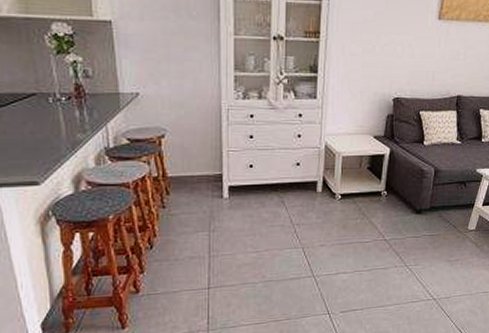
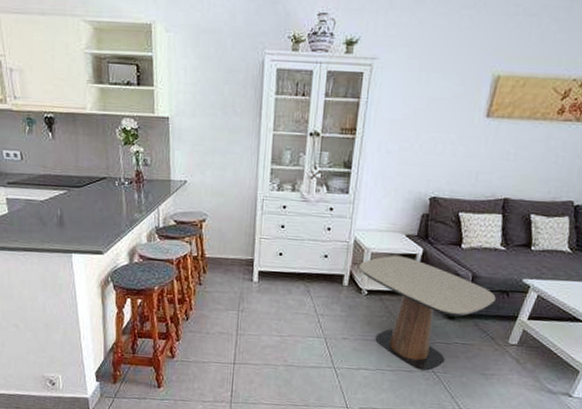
side table: none [332,158,455,266] -> present [359,256,496,371]

